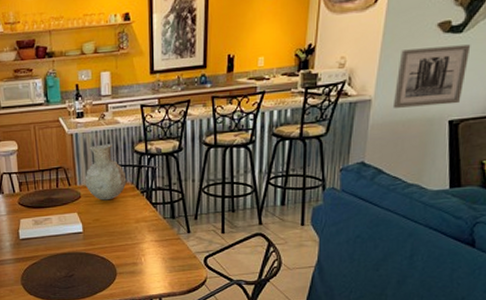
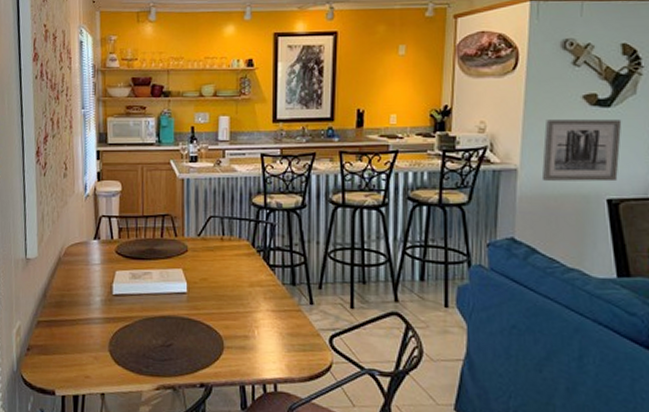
vase: present [85,144,127,201] -> none [193,193,242,257]

